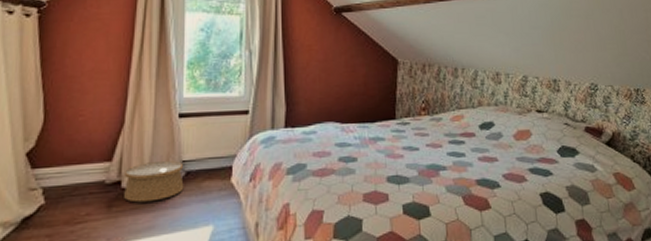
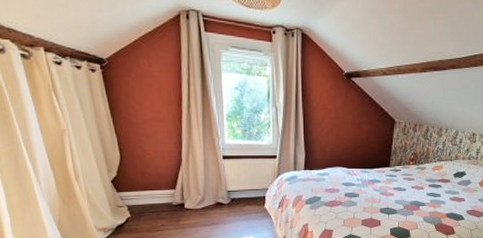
woven basket: present [124,161,184,203] -> none [186,191,231,219]

